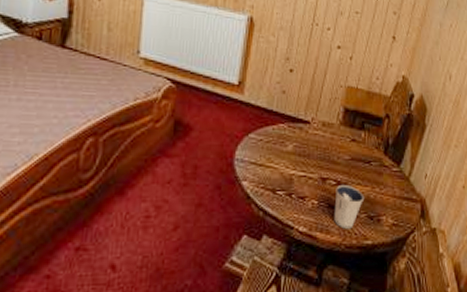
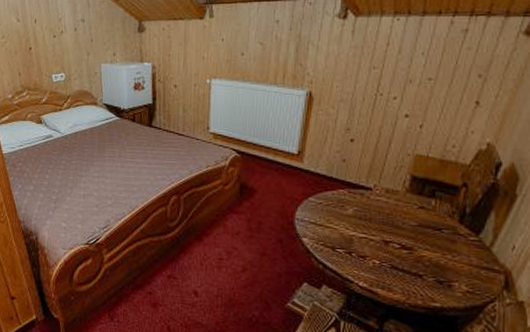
dixie cup: present [334,185,365,229] -> none [397,249,433,290]

